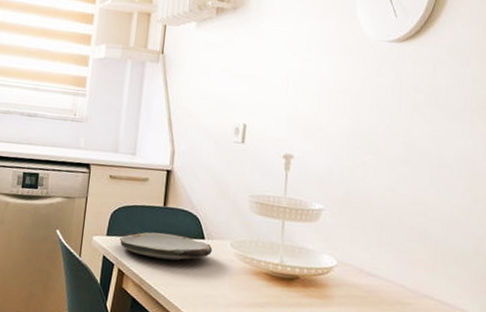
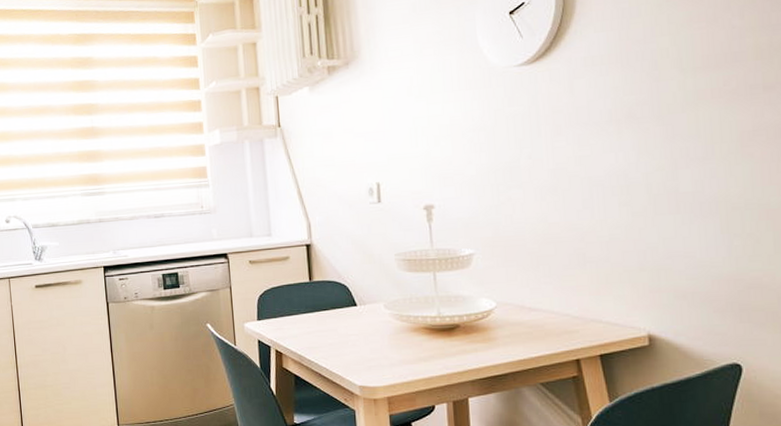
plate: present [120,232,212,261] -> none [271,306,366,333]

